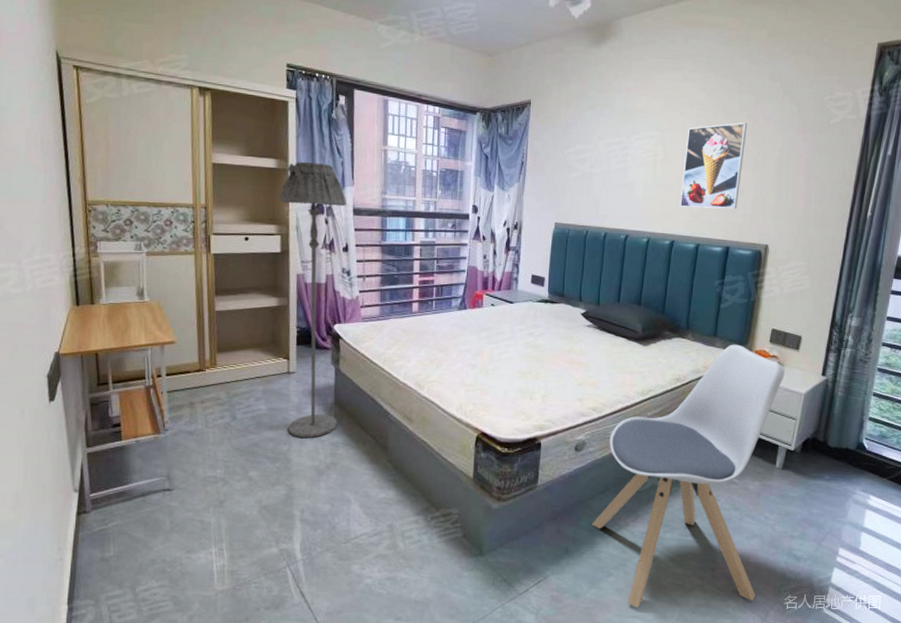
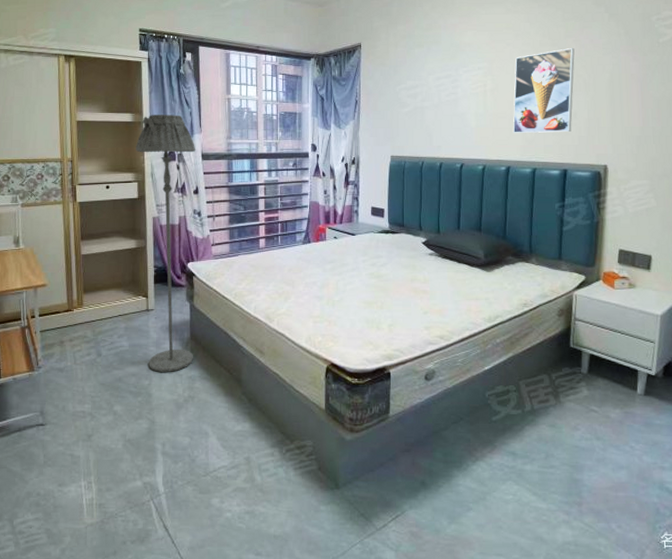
chair: present [591,344,785,608] -> none [446,266,637,545]

